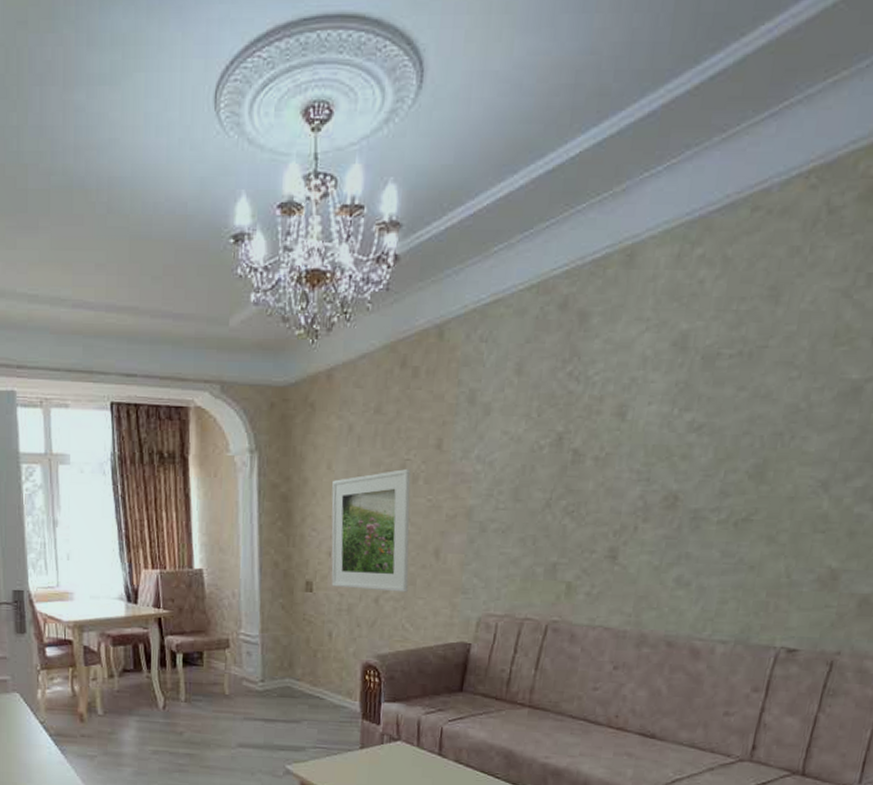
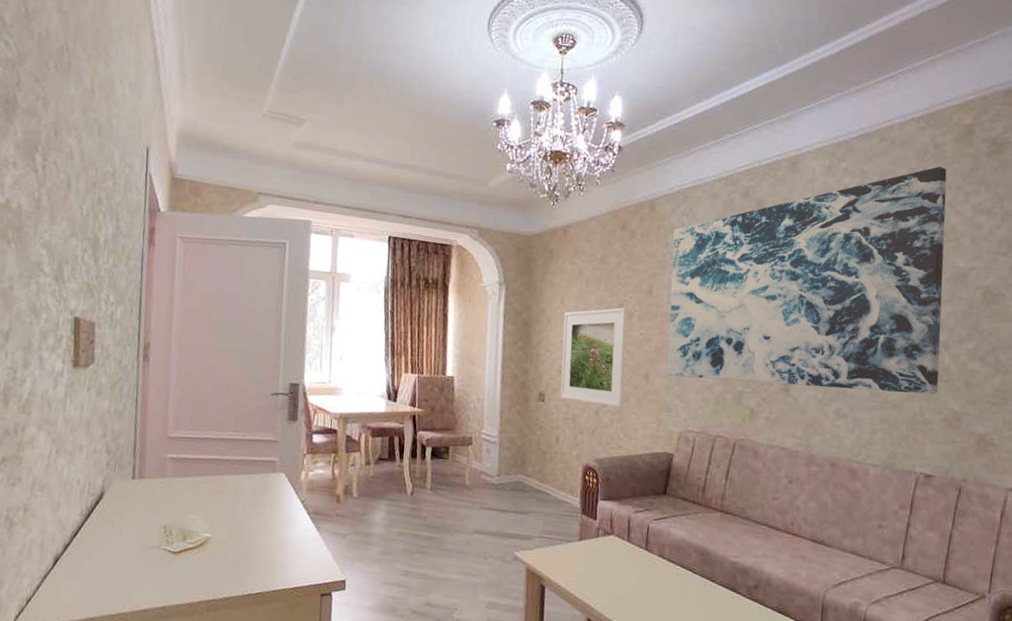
wall art: none [462,239,844,551] -> present [667,166,947,395]

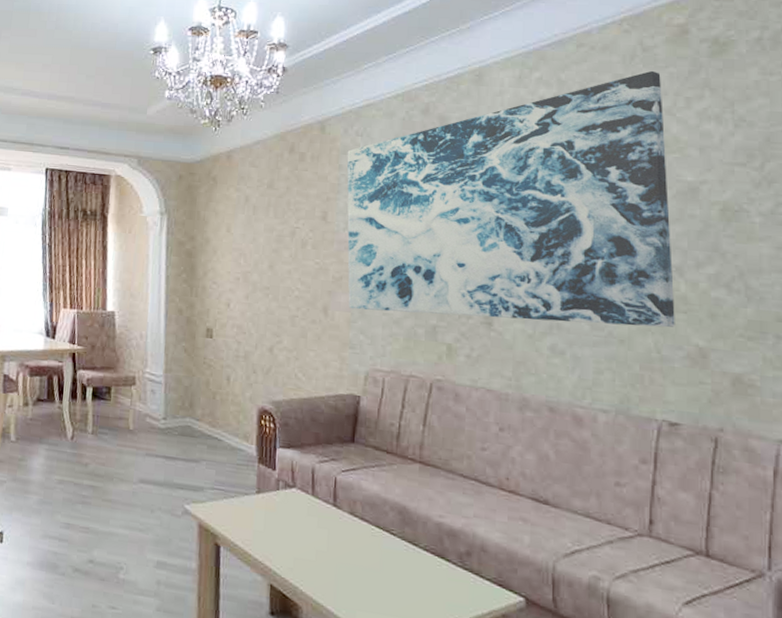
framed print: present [560,307,627,408] -> none [229,235,300,344]

